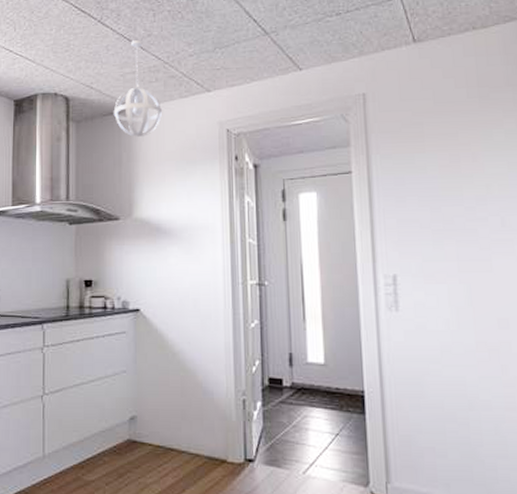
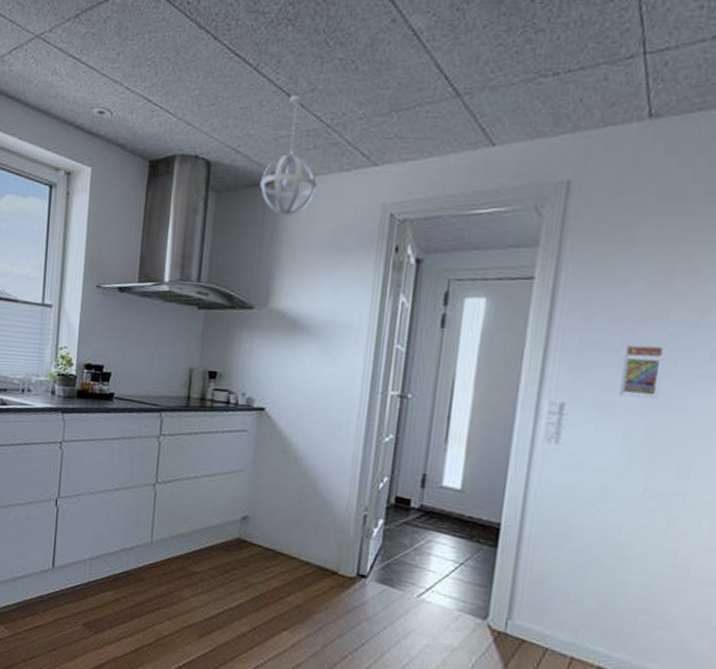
trading card display case: none [435,219,470,265] -> present [619,344,665,399]

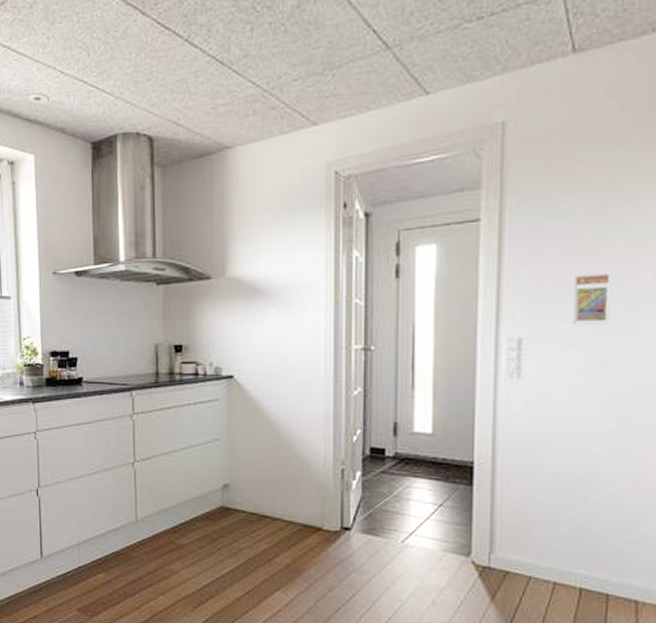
pendant light: present [259,95,318,215] -> none [203,63,261,183]

